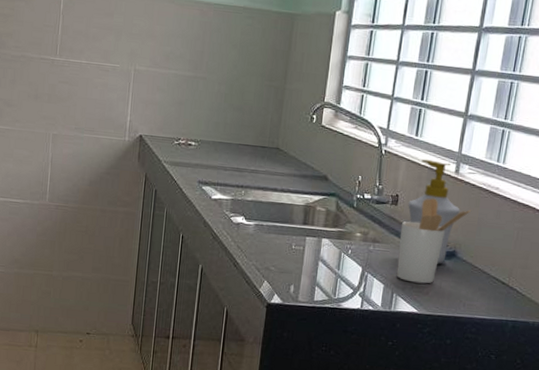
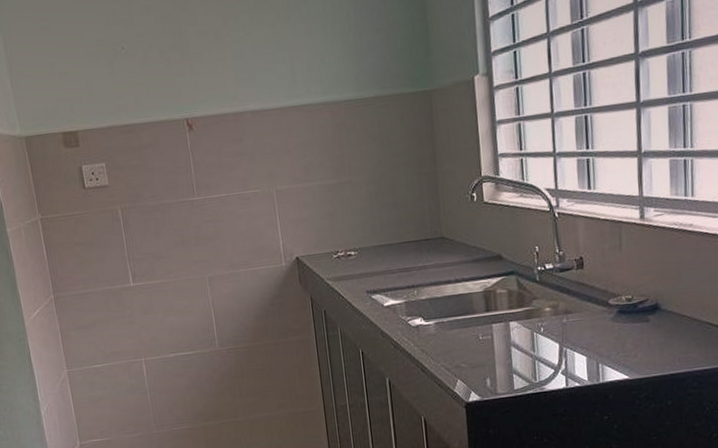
utensil holder: present [396,198,471,284] -> none [592,252,666,348]
soap bottle: present [408,159,460,264] -> none [595,209,654,322]

